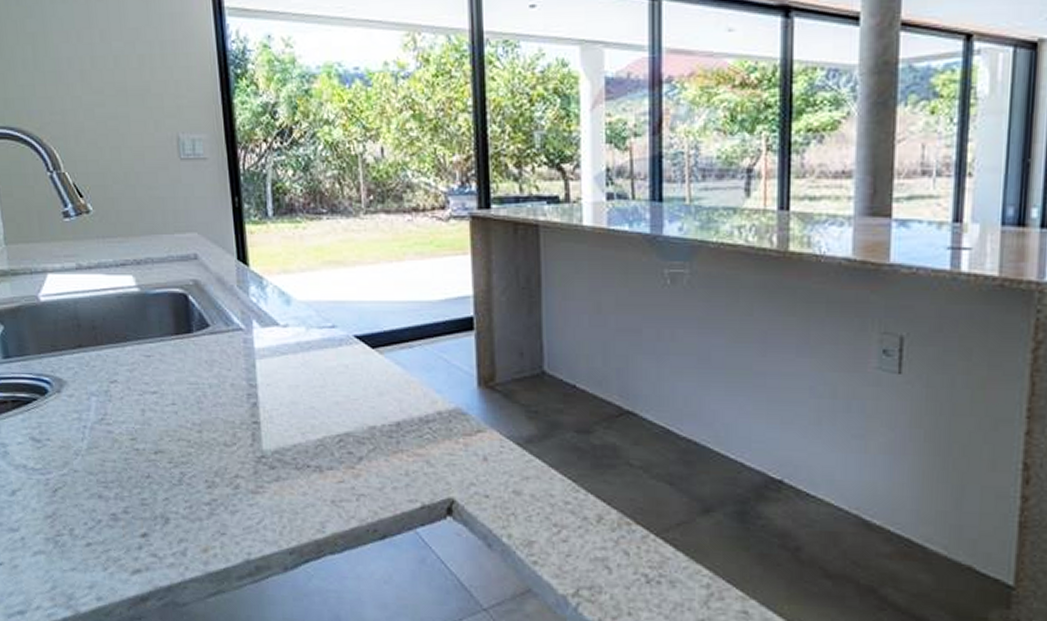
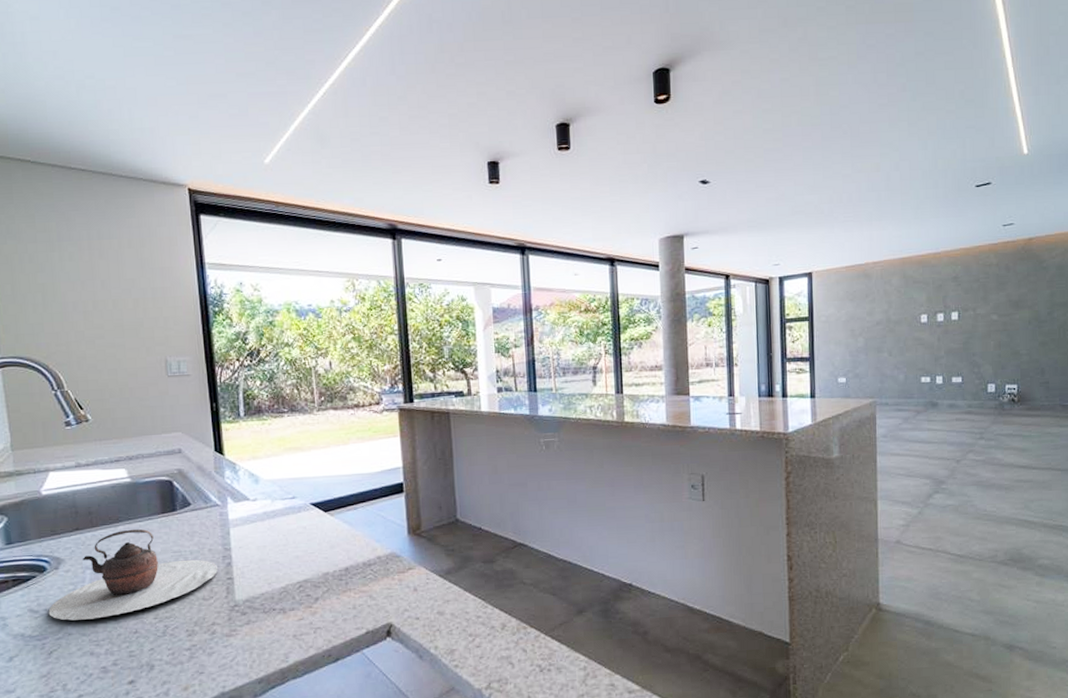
teapot: none [51,351,242,456] -> present [48,528,219,621]

